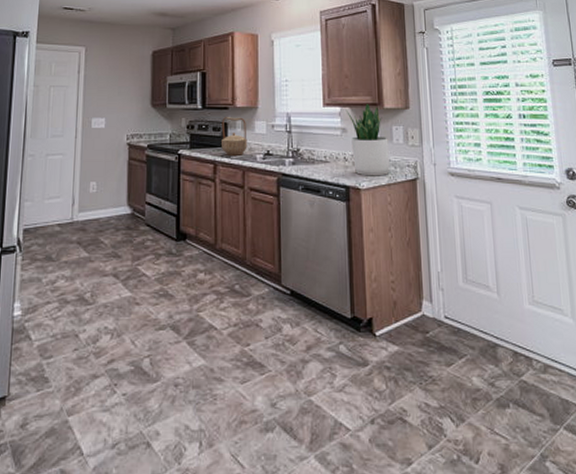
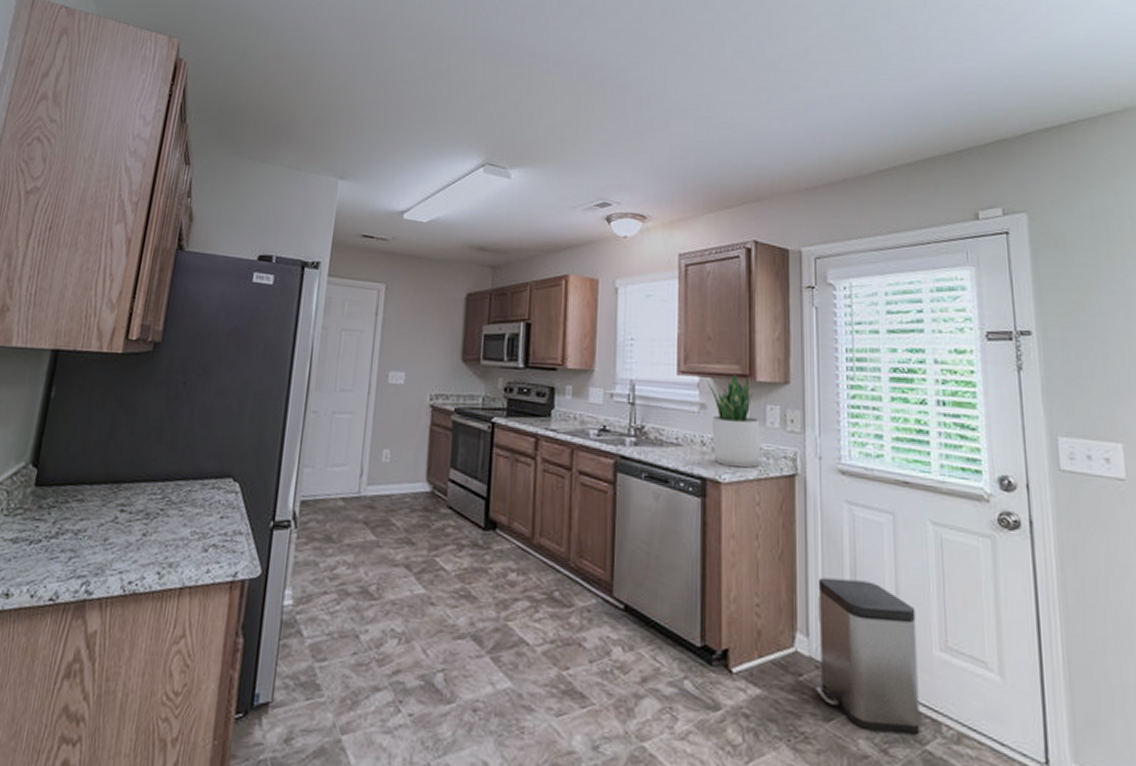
basket: present [222,117,248,156] -> none [546,380,579,430]
pedal bin: none [437,256,517,370] -> present [816,577,920,735]

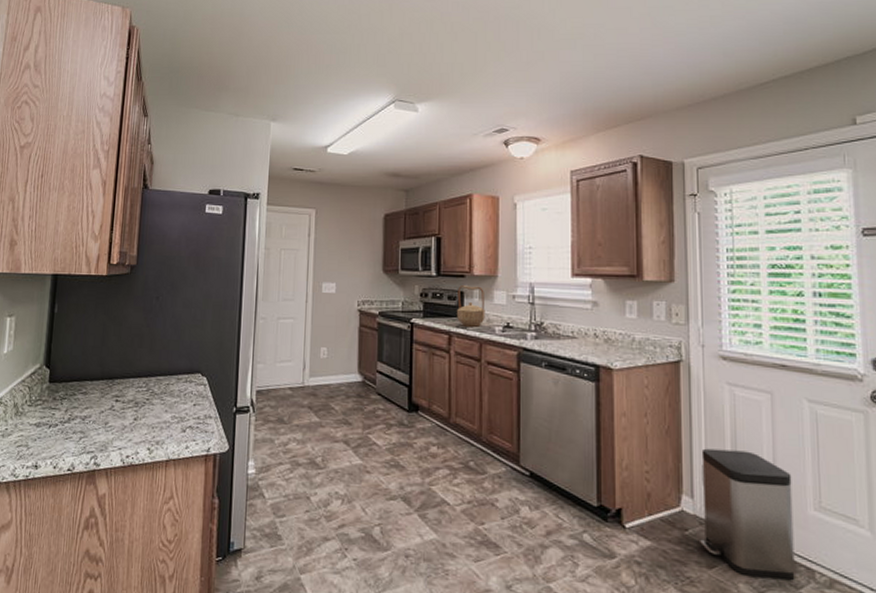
basket: none [546,380,579,430] -> present [457,285,485,327]
planter: present [706,373,760,468] -> none [597,274,648,356]

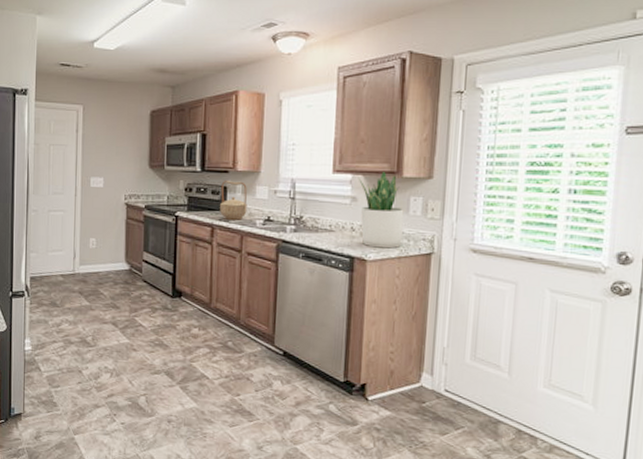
planter: none [597,274,648,356] -> present [358,171,404,249]
pedal bin: present [700,448,795,581] -> none [435,332,526,446]

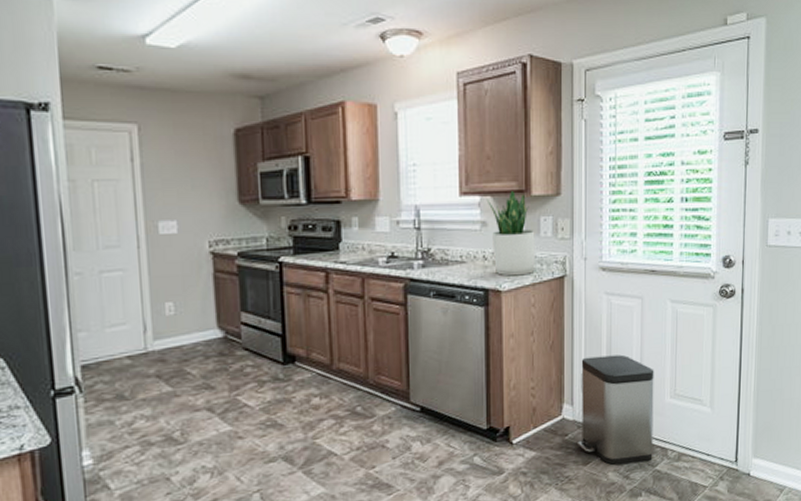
basket: present [220,181,248,220] -> none [333,213,367,261]
pedal bin: none [435,332,526,446] -> present [578,354,654,466]

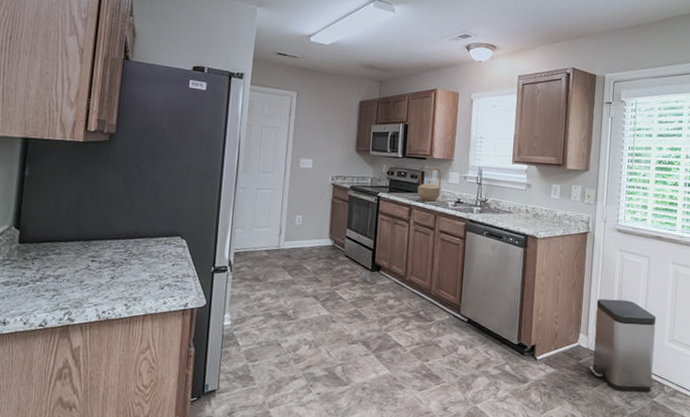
basket: none [333,213,367,261] -> present [417,166,442,202]
planter: present [486,190,535,276] -> none [532,163,567,228]

